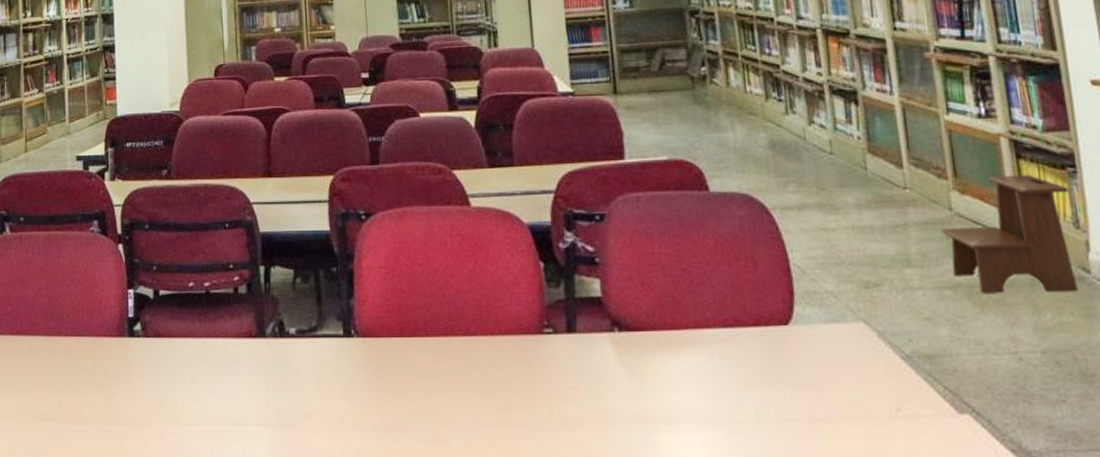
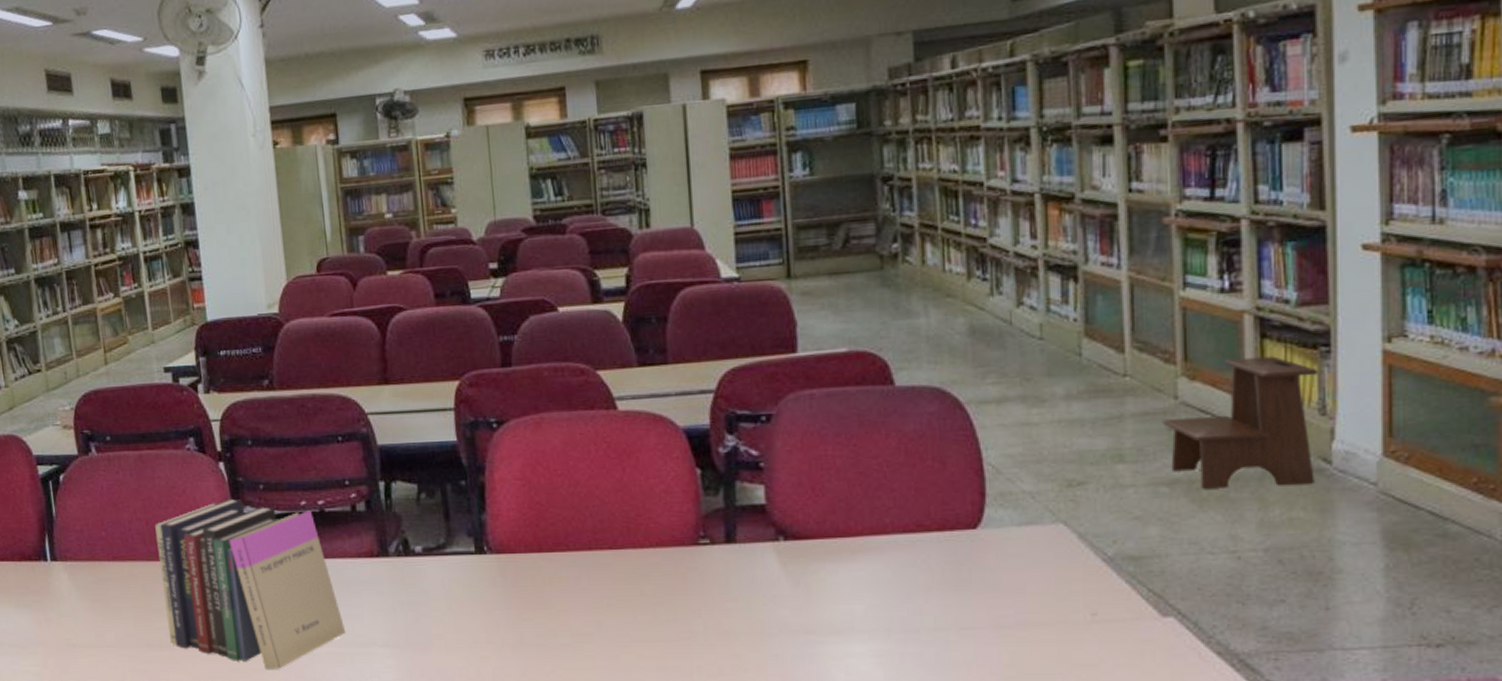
books: none [57,278,224,446] -> present [155,498,346,669]

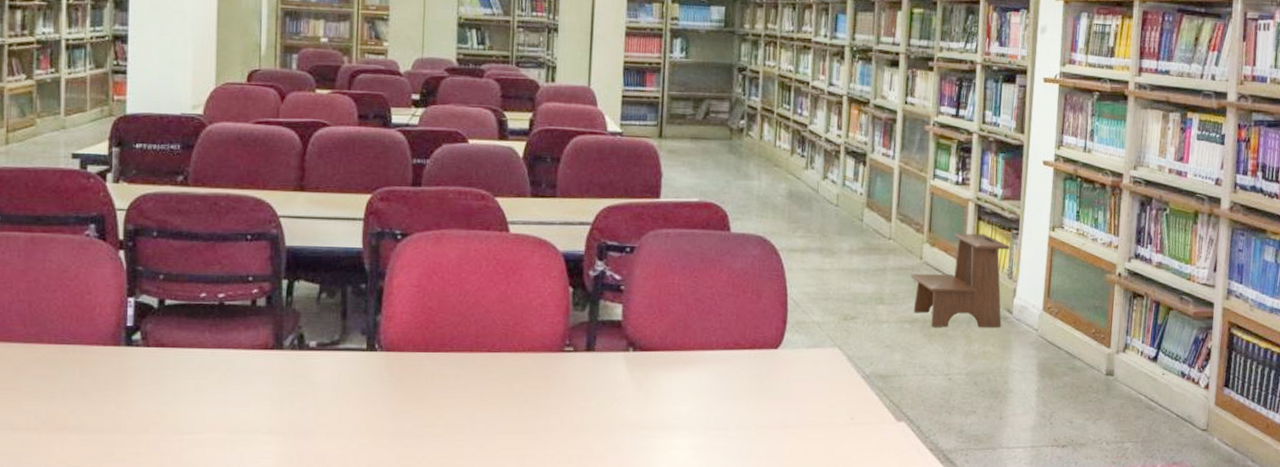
books: present [155,498,346,669] -> none [38,286,231,454]

